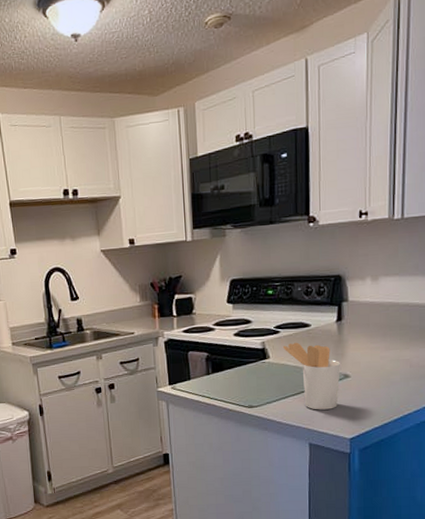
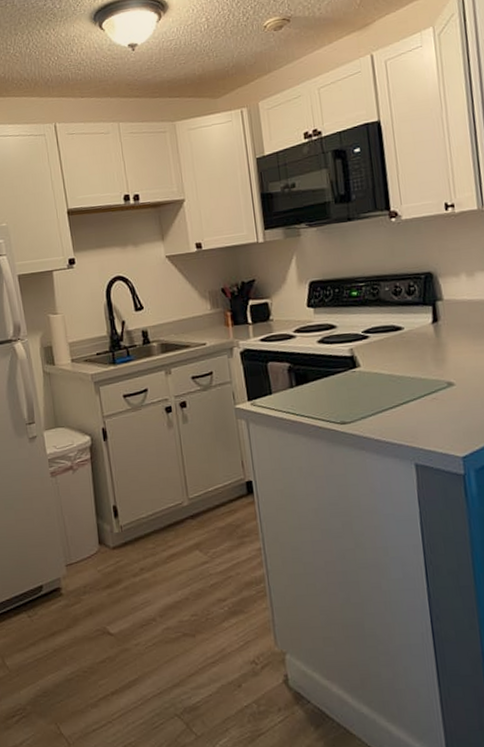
utensil holder: present [282,342,340,410] -> none [373,347,444,425]

